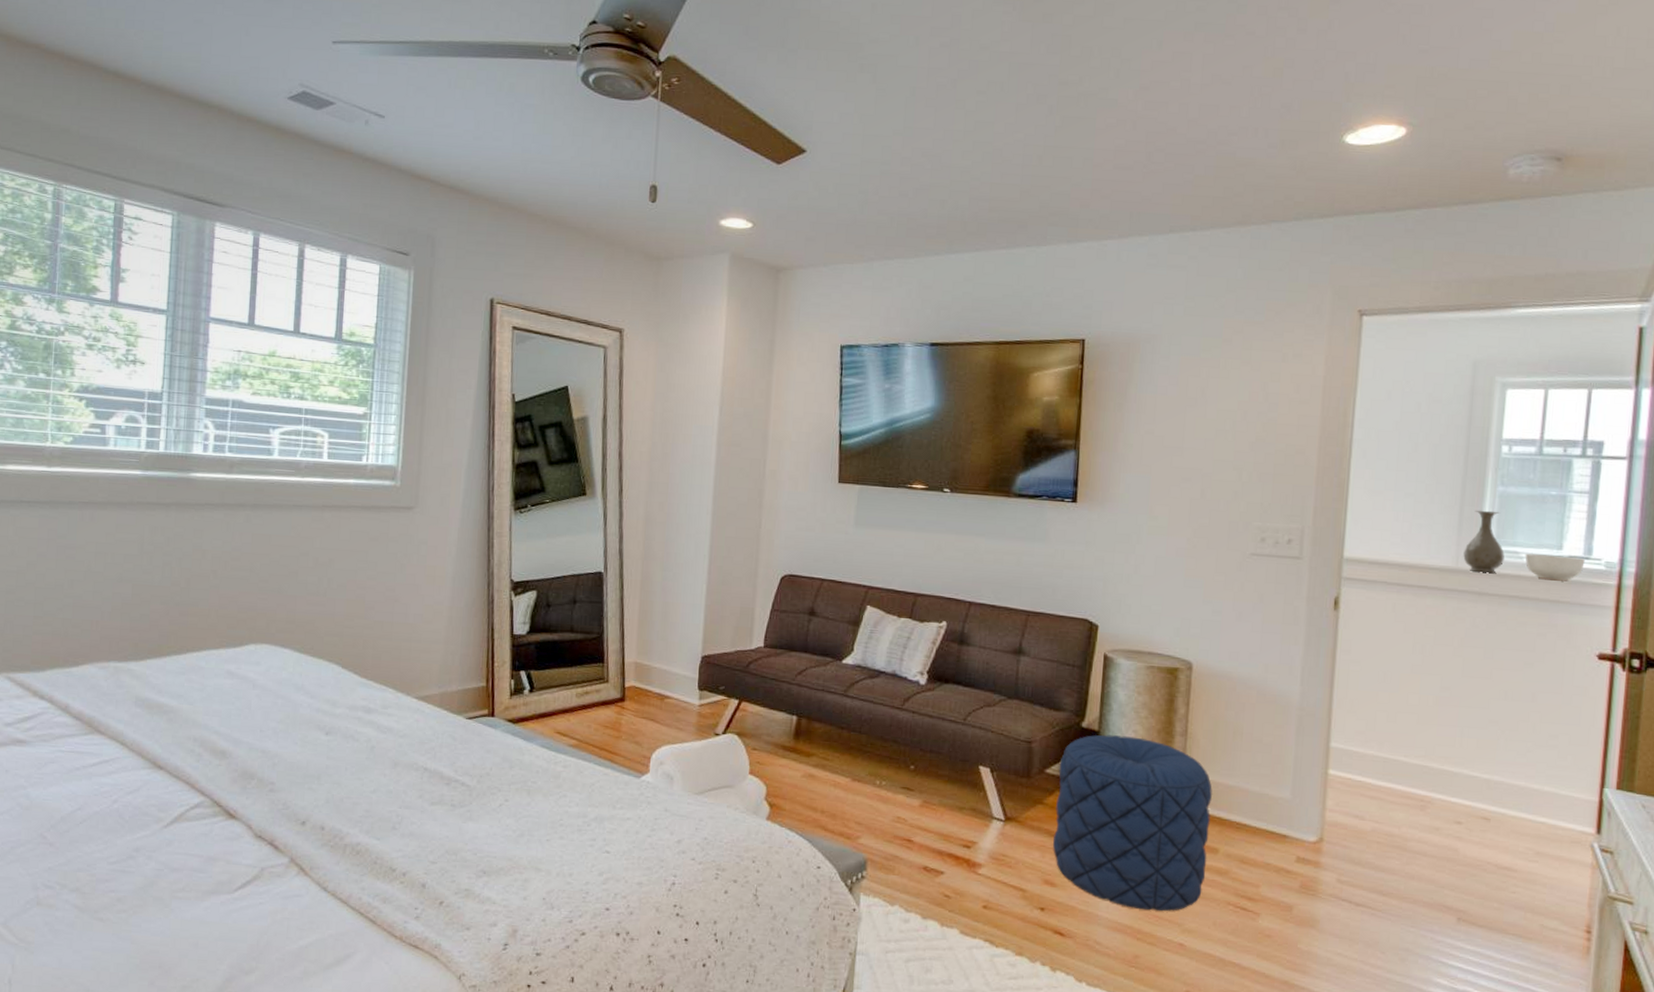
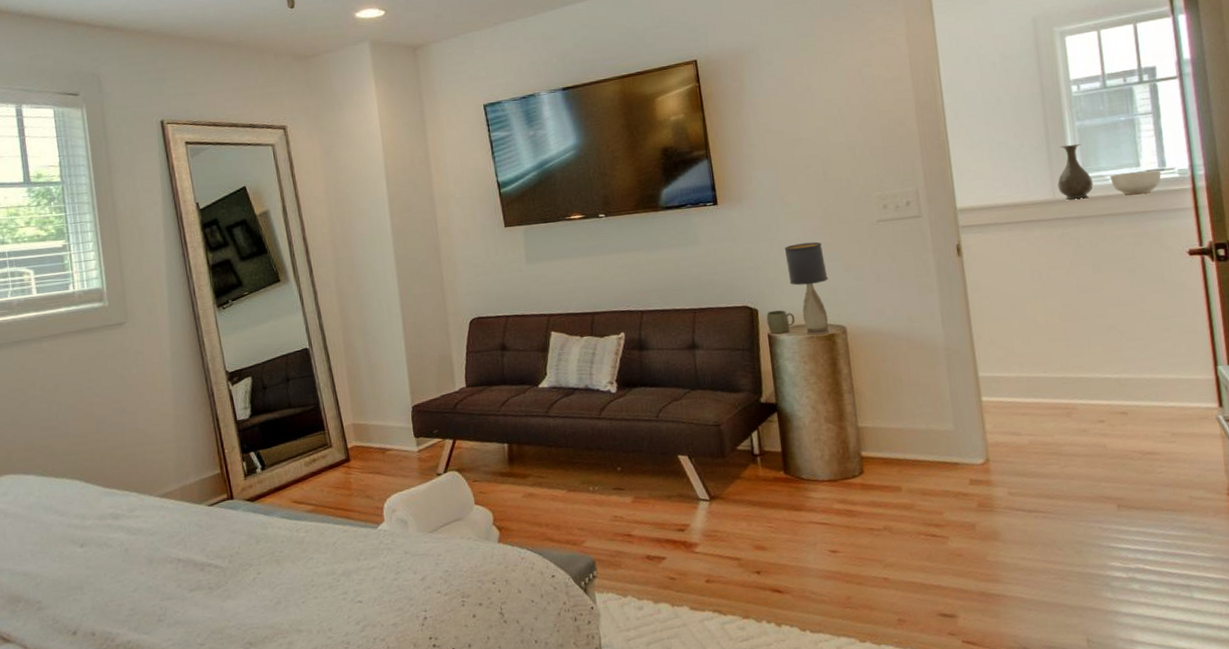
pouf: present [1052,734,1212,911] -> none [748,402,895,555]
mug: none [1106,629,1138,658] -> present [766,310,795,335]
table lamp: none [1139,562,1184,667] -> present [784,241,829,336]

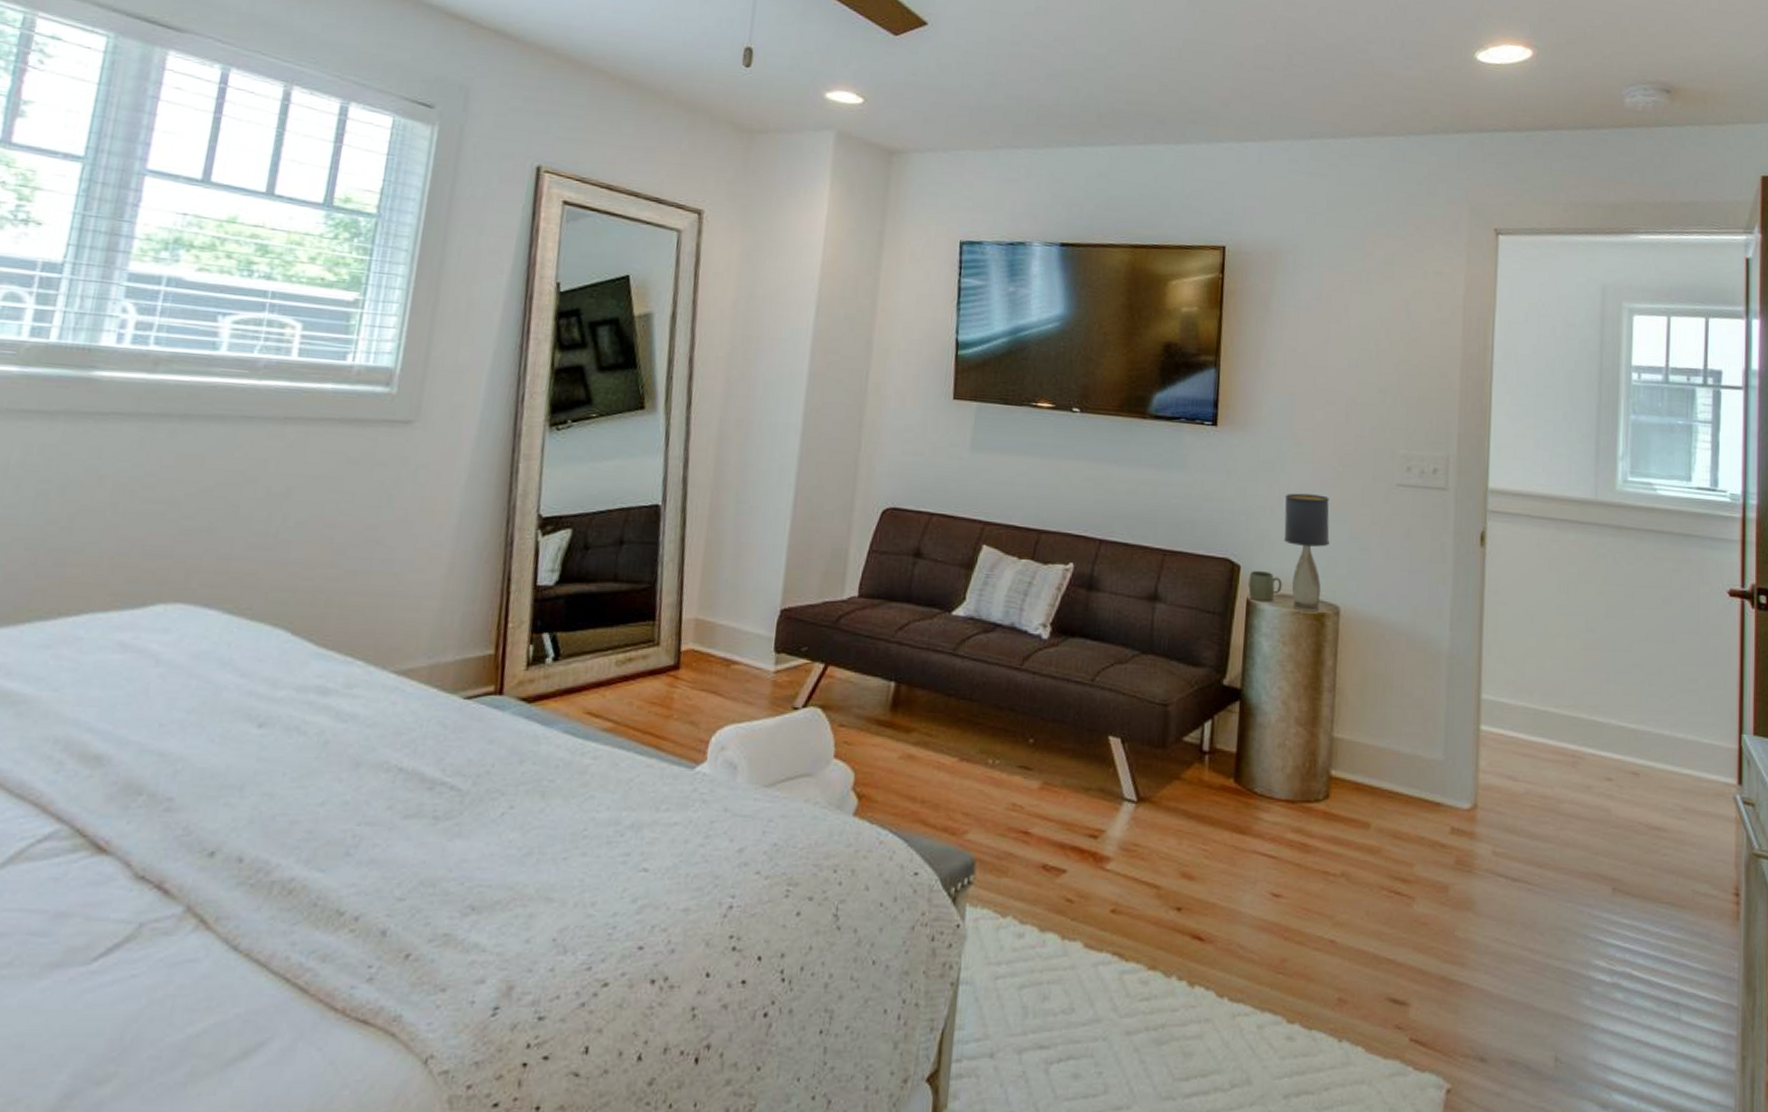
vase: present [1057,143,1093,200] -> none [1601,439,1639,506]
bowl: present [1109,170,1161,195] -> none [1658,485,1712,514]

